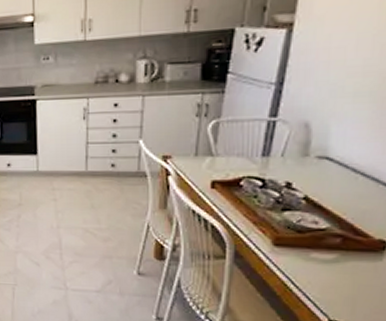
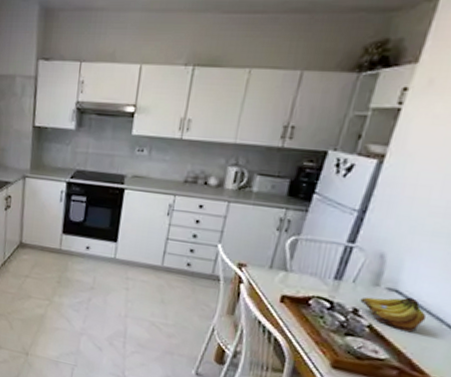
fruit: none [292,162,362,198] -> present [360,297,427,332]

